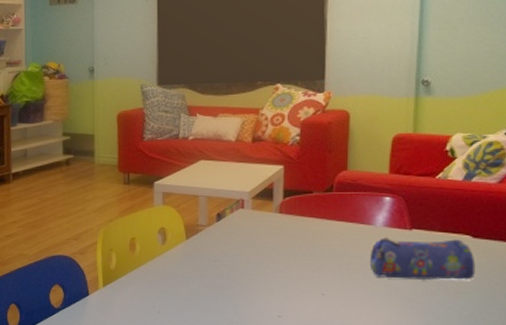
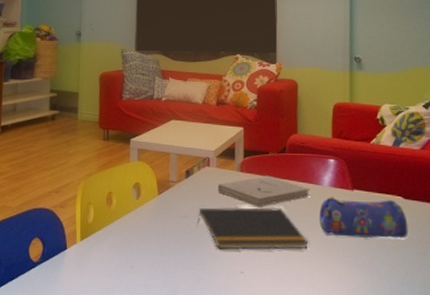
notepad: none [229,249,356,294] -> present [196,207,309,250]
book: none [253,216,361,250] -> present [217,175,311,207]

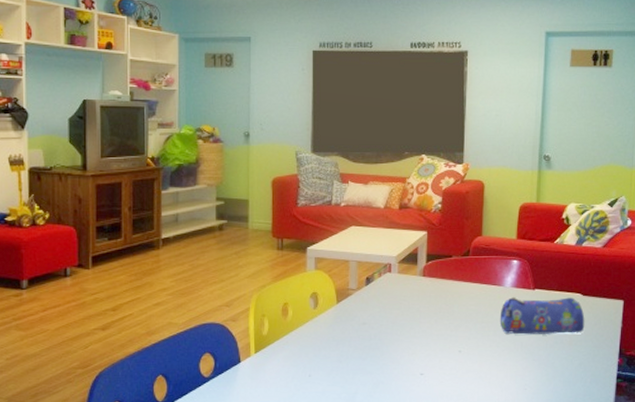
notepad: present [196,207,309,250] -> none [376,309,488,354]
book: present [217,175,311,207] -> none [399,279,493,311]

